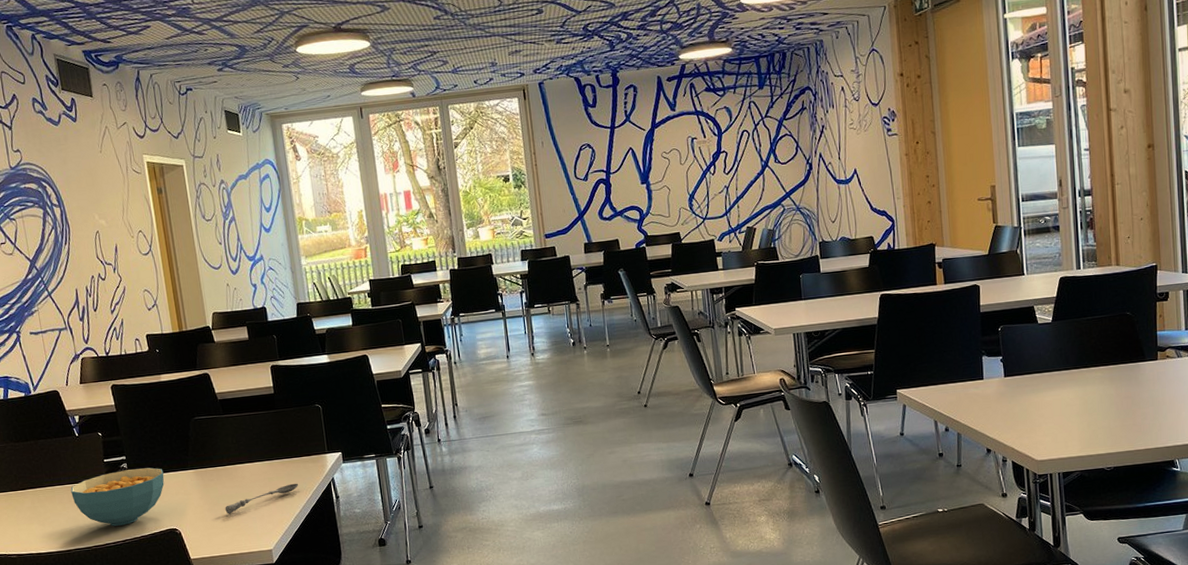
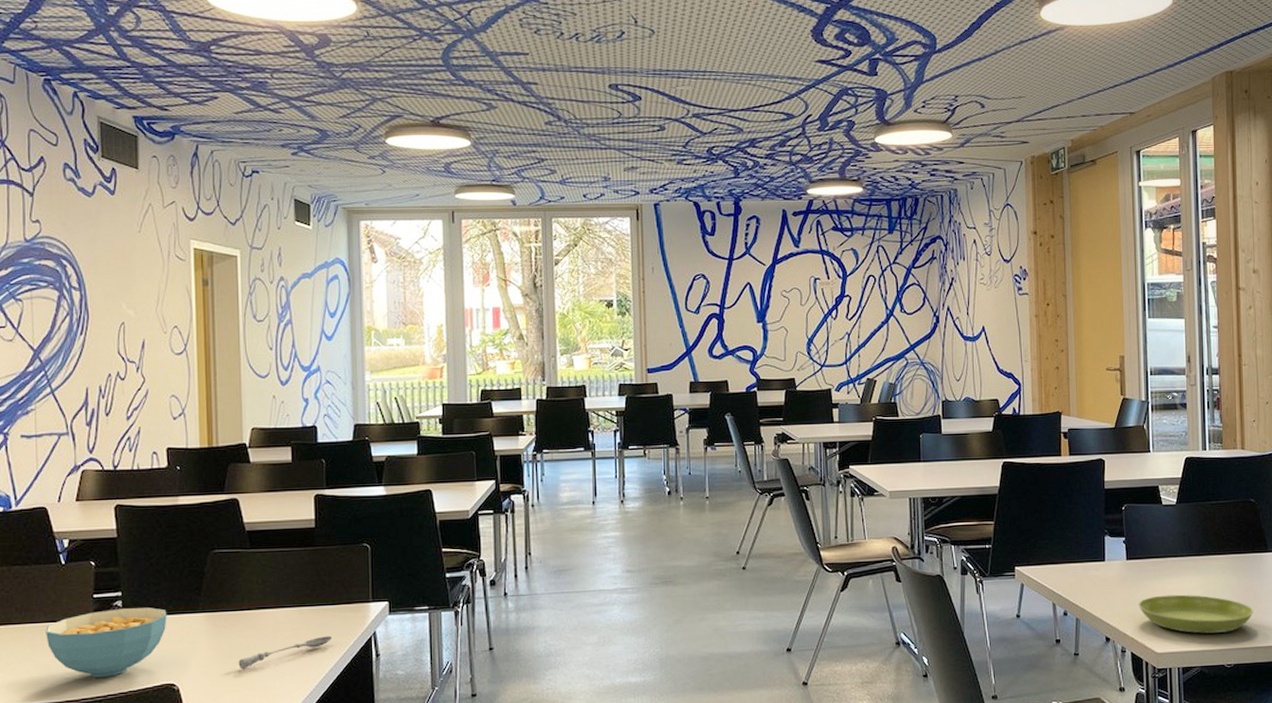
saucer: none [1017,405,1132,441] -> present [1138,594,1254,634]

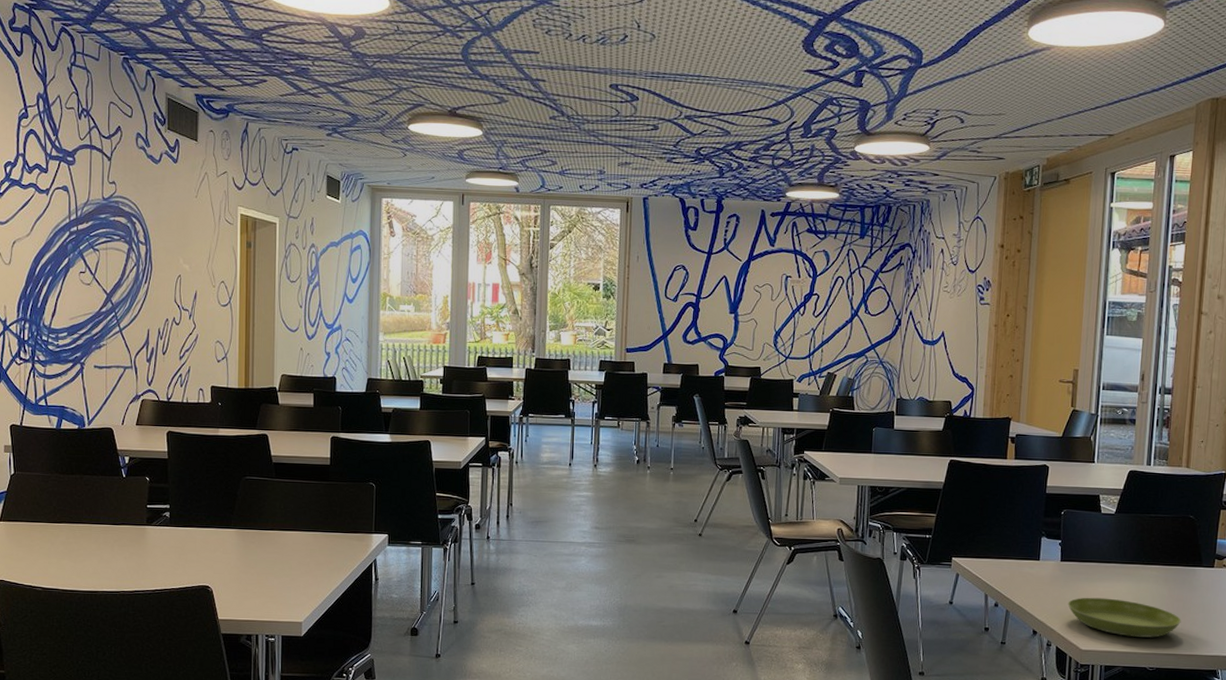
cereal bowl: present [46,607,167,677] -> none [108,519,205,575]
soupspoon: present [238,636,333,669] -> none [261,558,340,580]

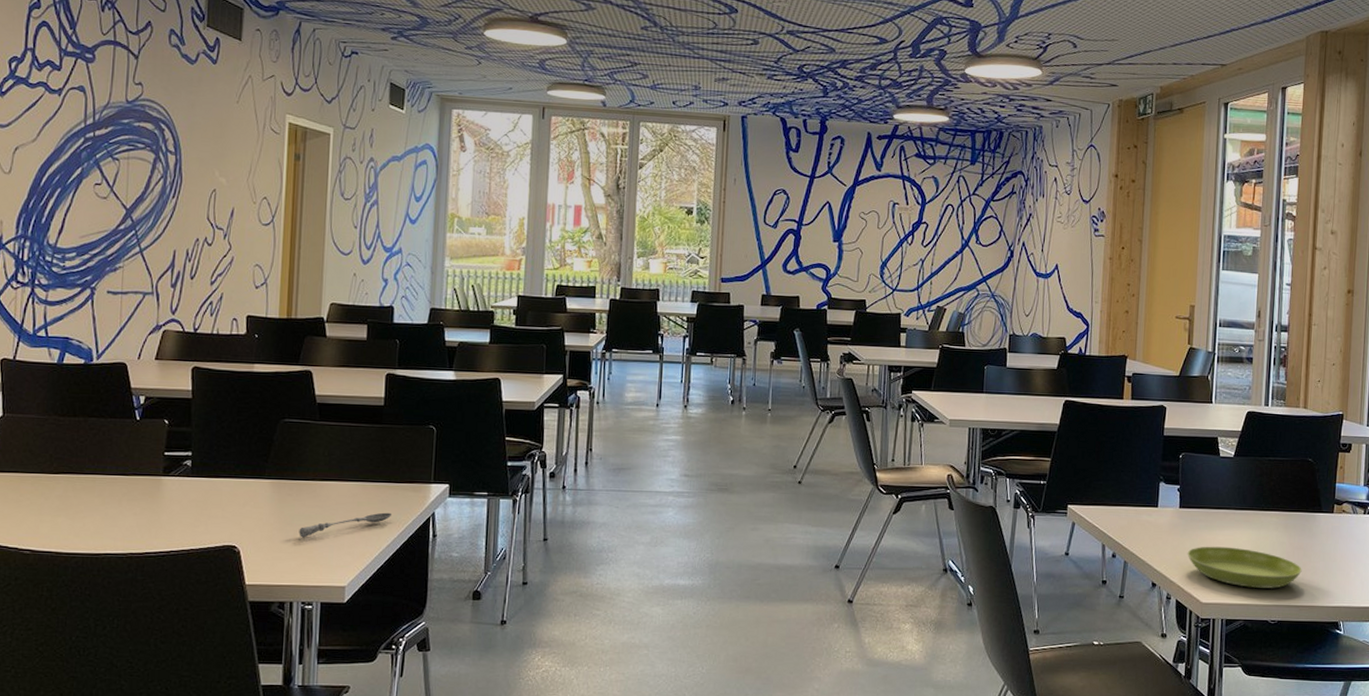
soupspoon: none [261,558,340,580] -> present [299,512,392,538]

